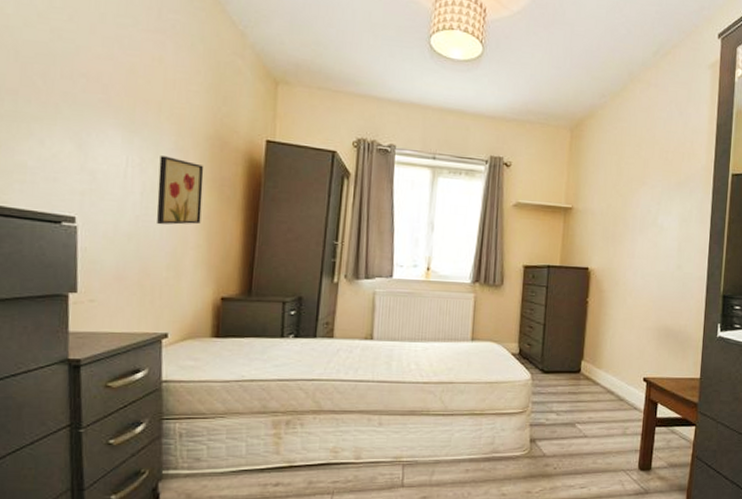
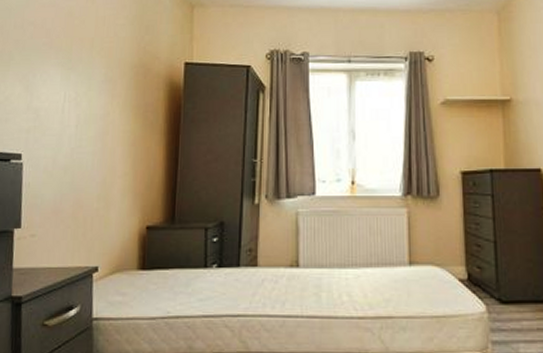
wall art: present [156,156,204,225] -> none [89,88,130,156]

